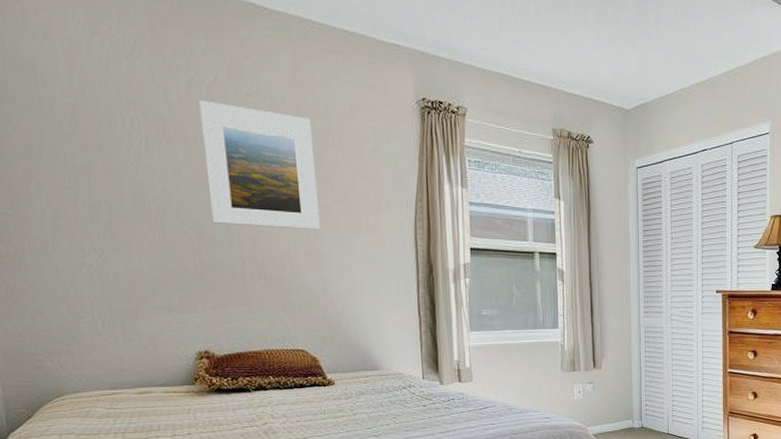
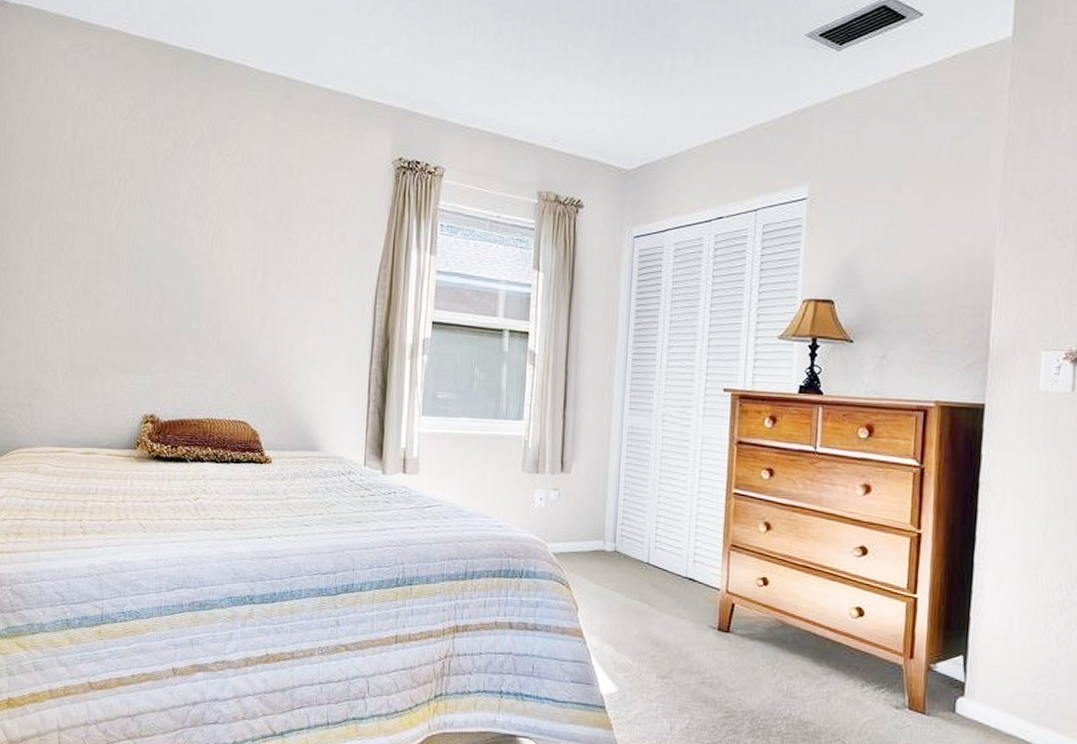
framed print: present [199,100,321,230] -> none [177,161,284,295]

